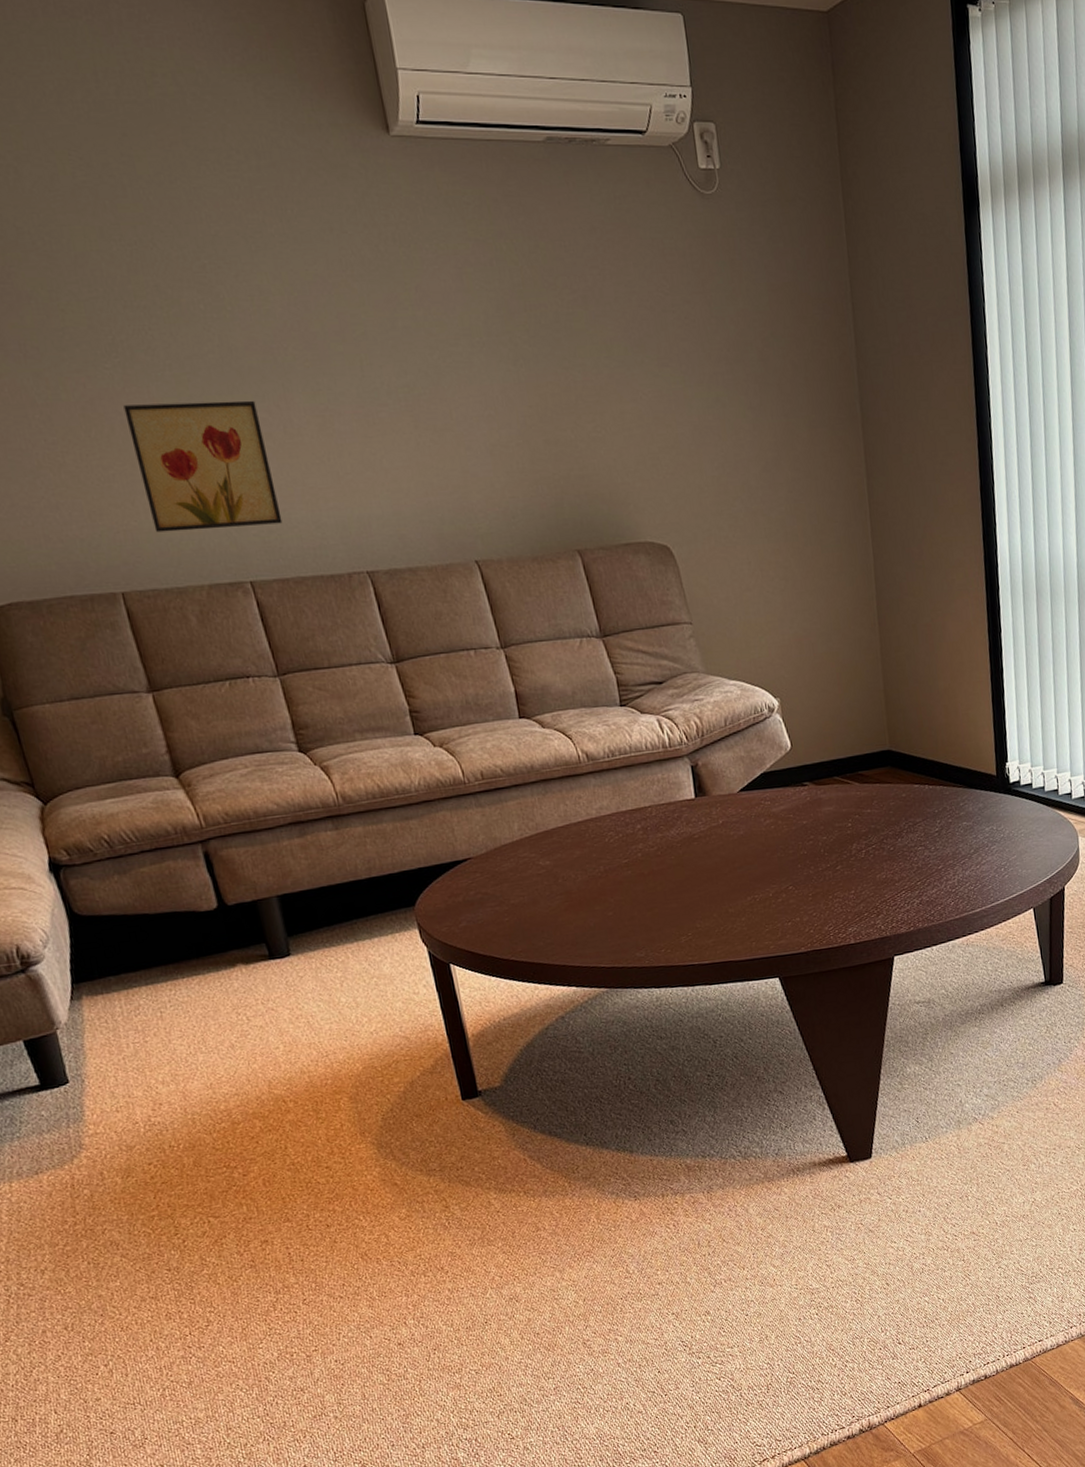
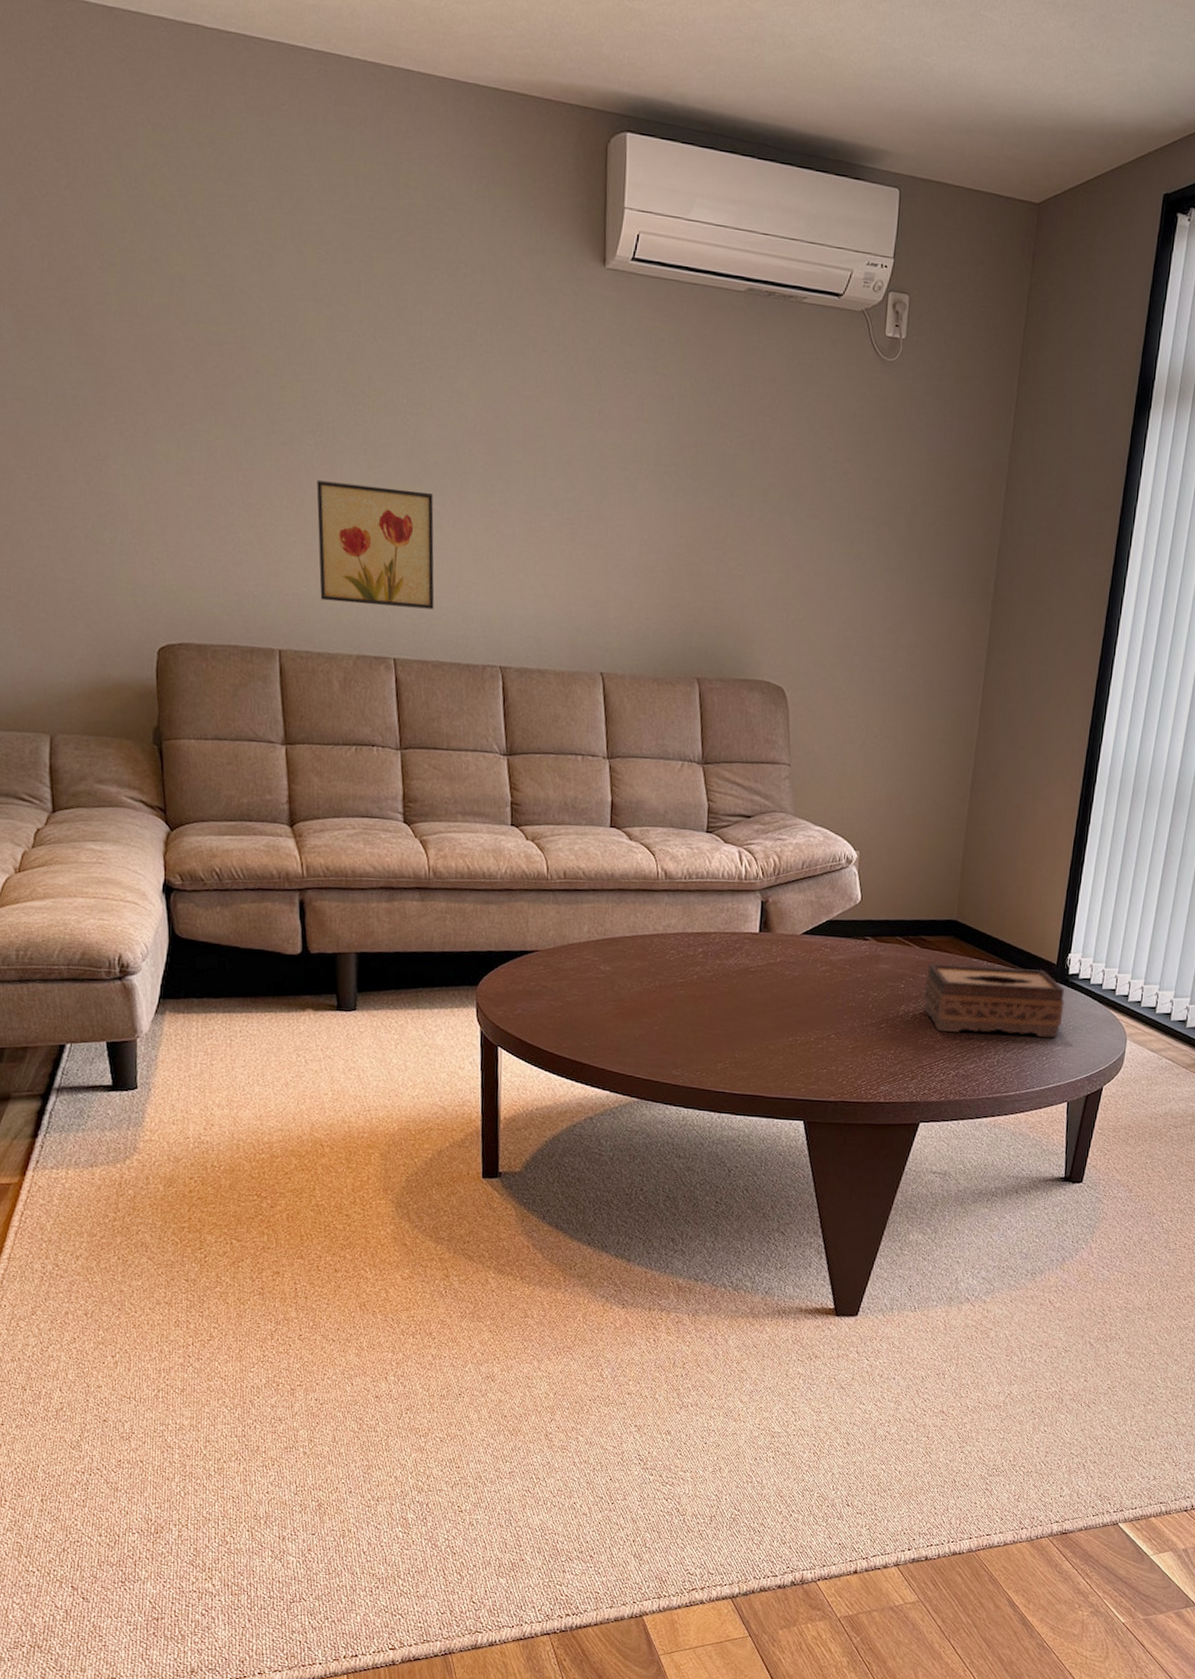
tissue box: none [871,783,1013,864] -> present [923,963,1065,1038]

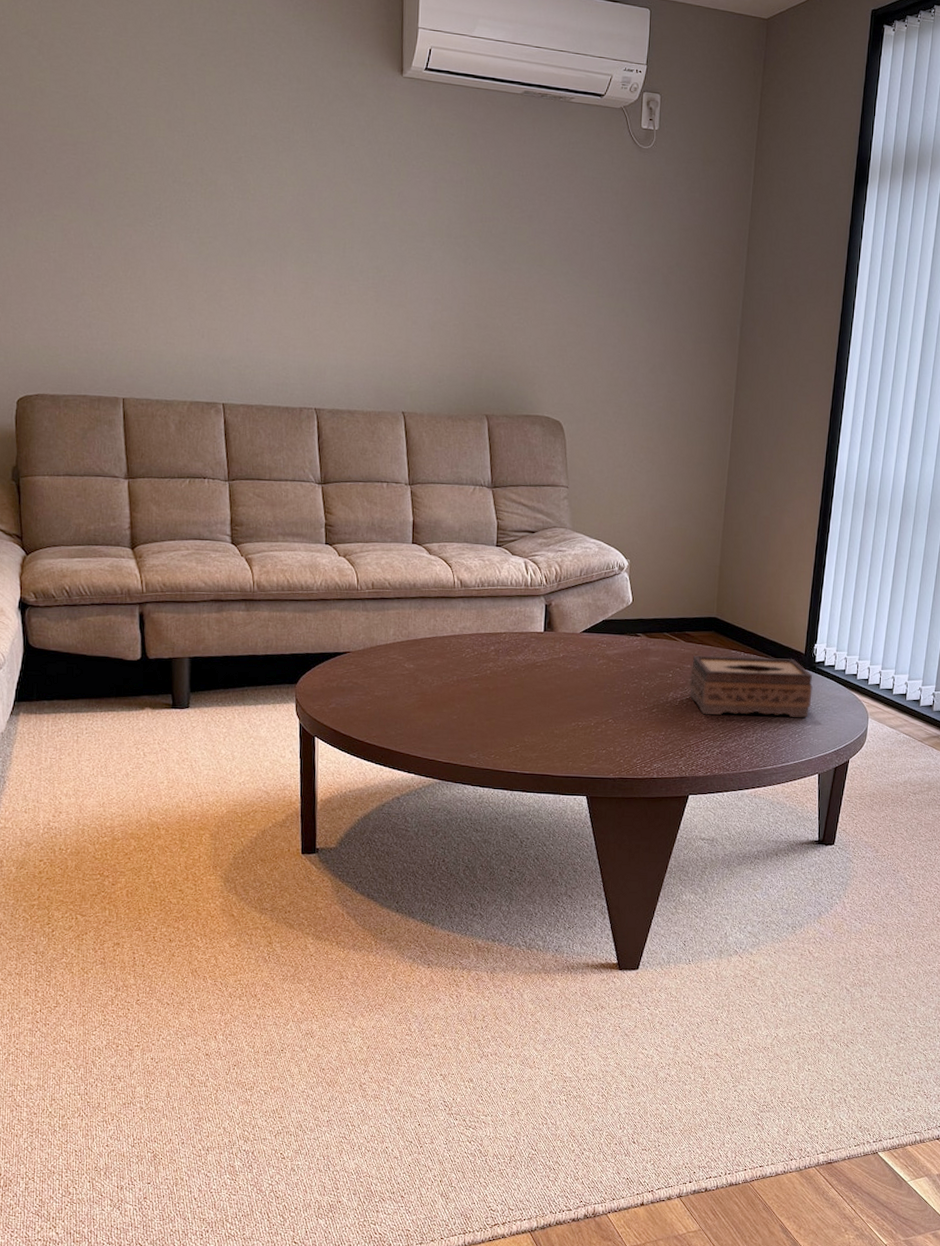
wall art: present [316,480,435,610] -> none [156,255,258,362]

